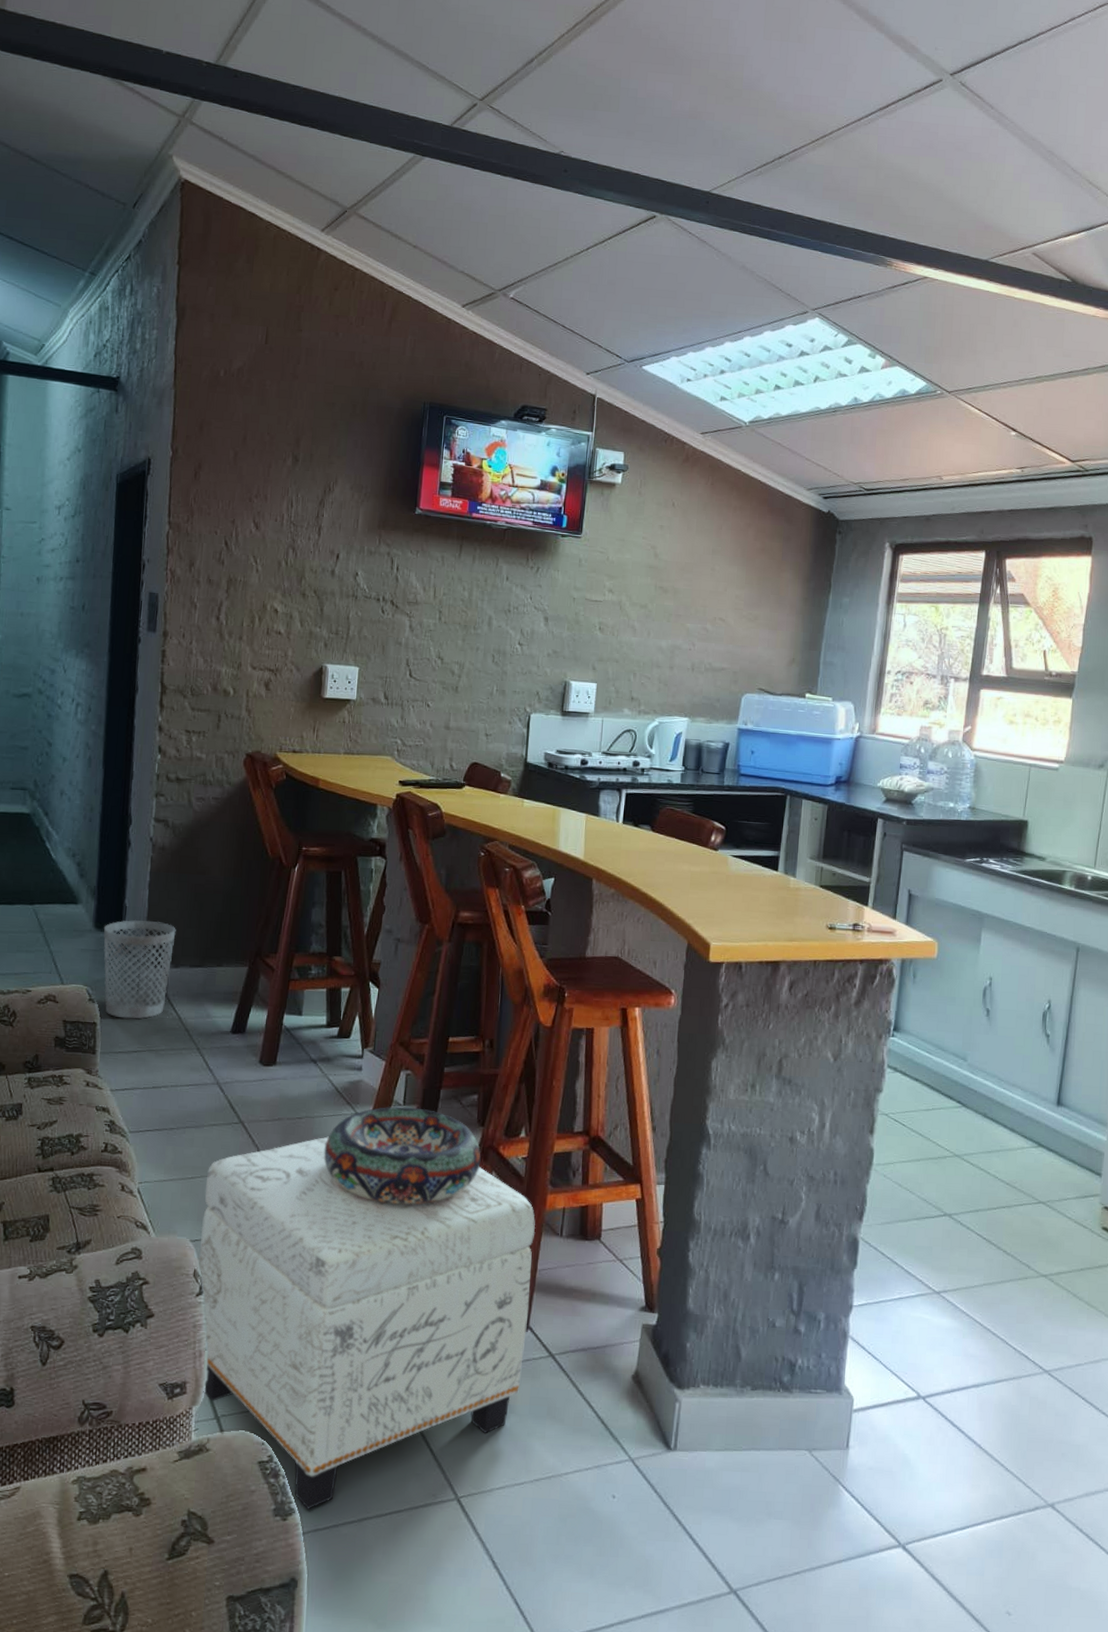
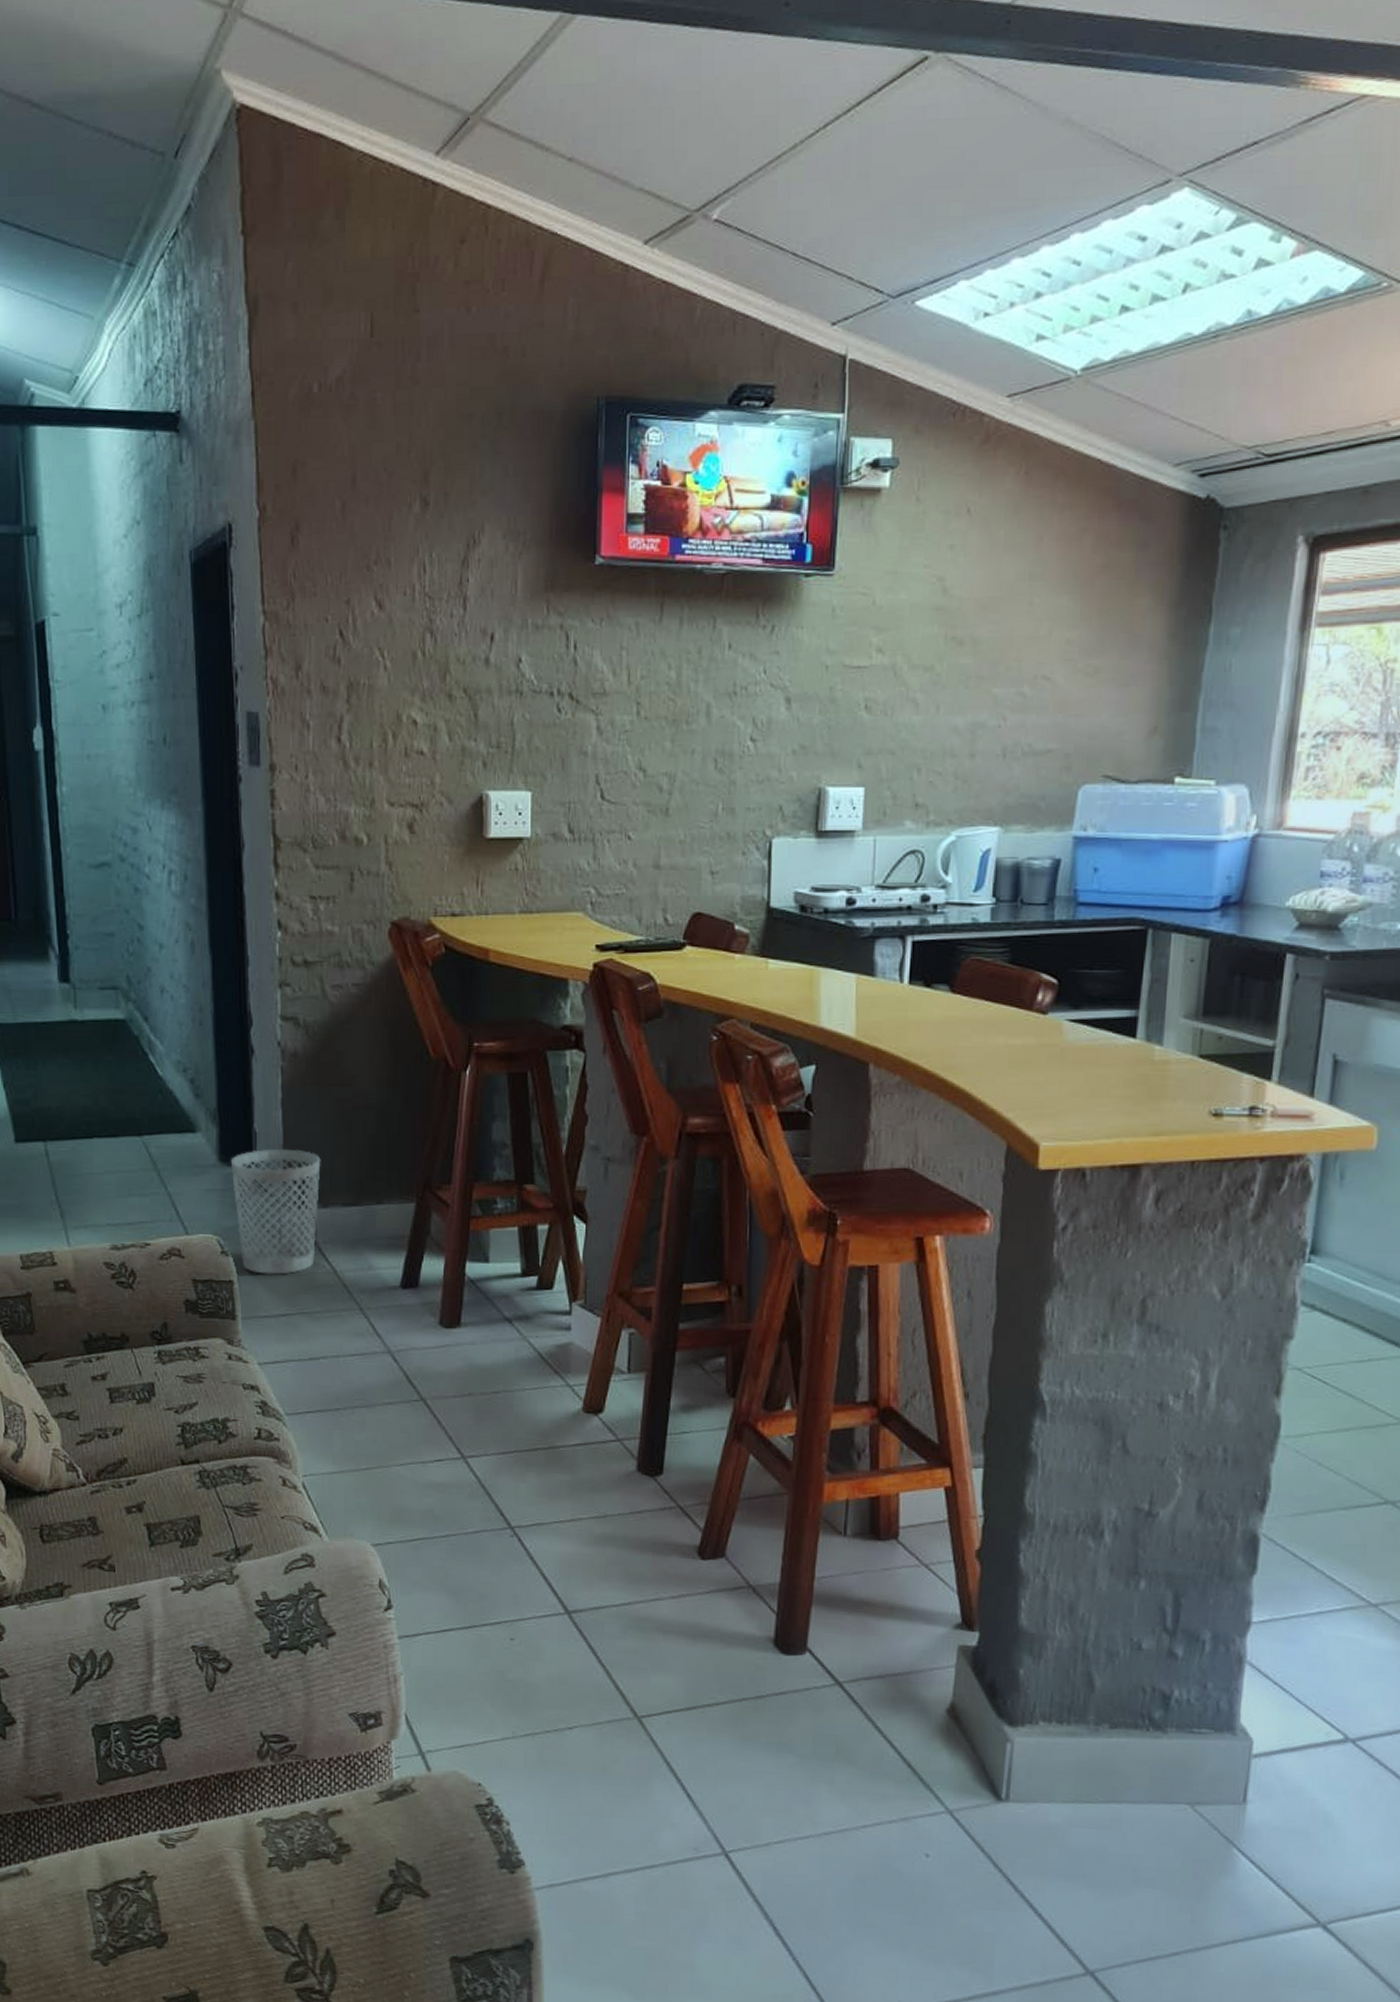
ottoman: present [197,1136,536,1509] -> none [383,1414,811,1861]
decorative bowl: present [324,1106,481,1205] -> none [530,1375,734,1498]

